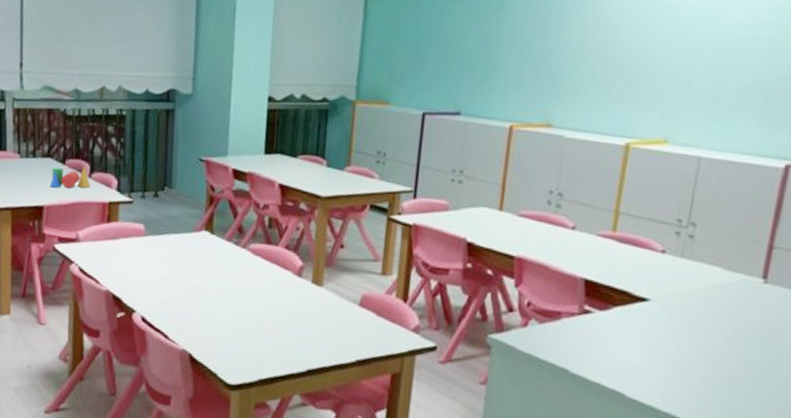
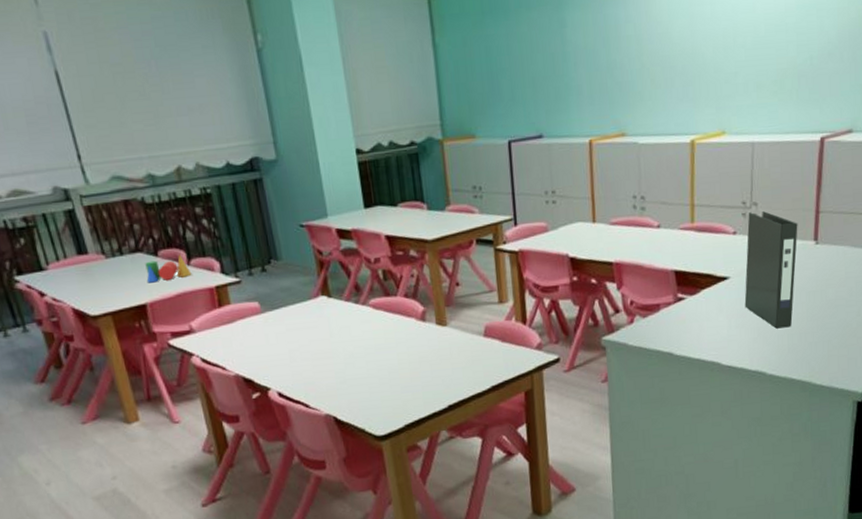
binder: none [664,232,744,372] -> present [744,211,798,329]

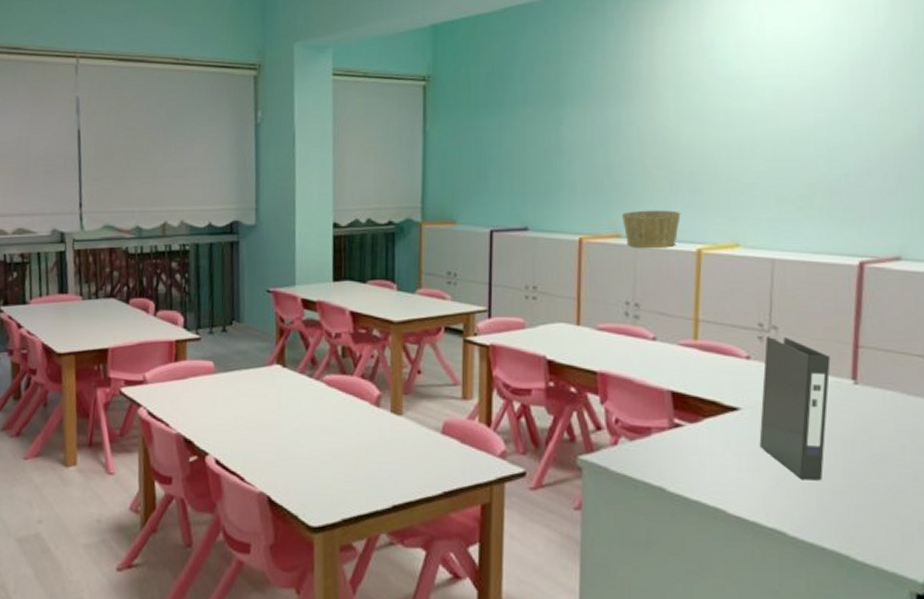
toy blocks: present [145,254,192,283] -> none [113,304,156,329]
basket: none [626,105,676,145] -> present [622,210,681,249]

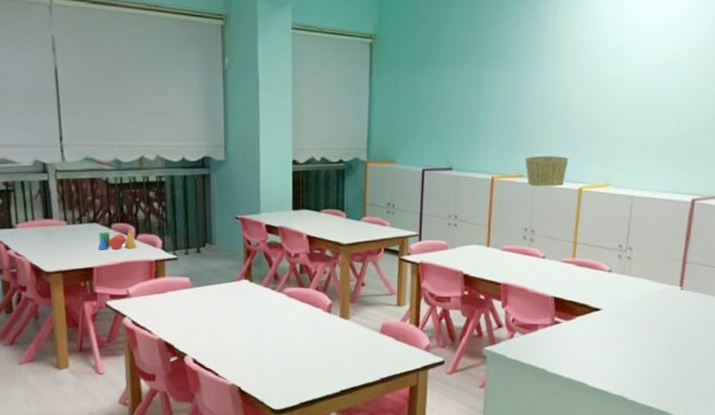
toy blocks: none [113,304,156,329] -> present [97,229,137,250]
binder: present [759,337,831,481] -> none [613,255,666,360]

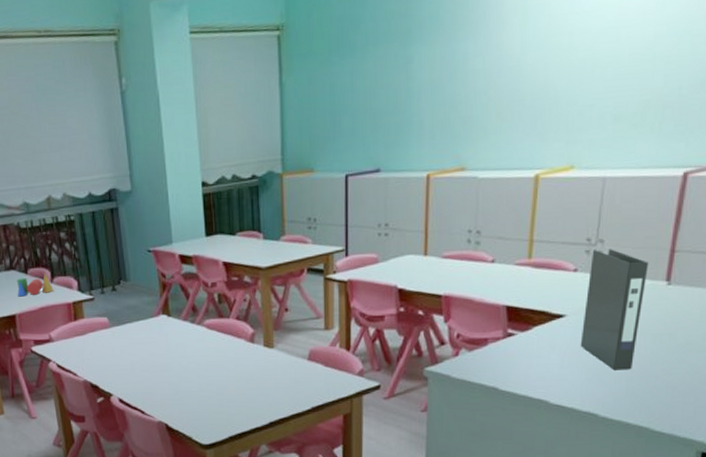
basket: present [525,155,569,187] -> none [467,139,521,180]
binder: none [613,255,666,360] -> present [580,249,649,370]

